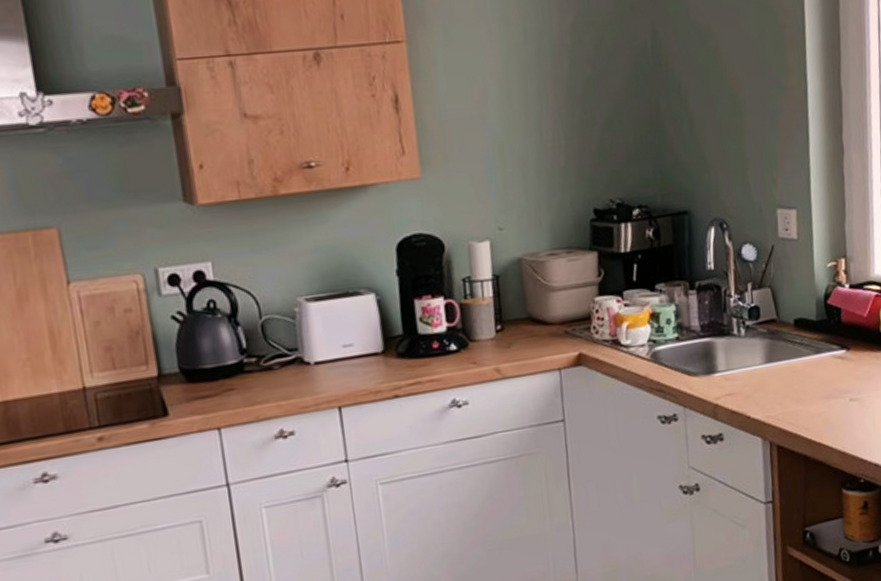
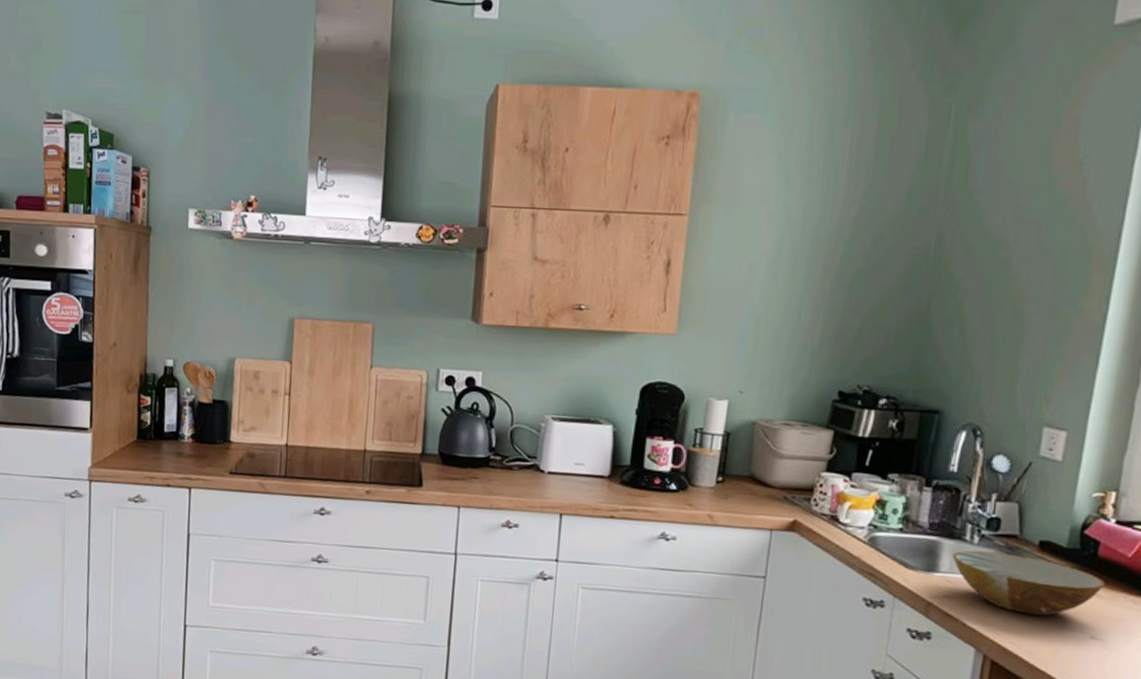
bowl: none [726,337,852,394] -> present [953,550,1105,616]

